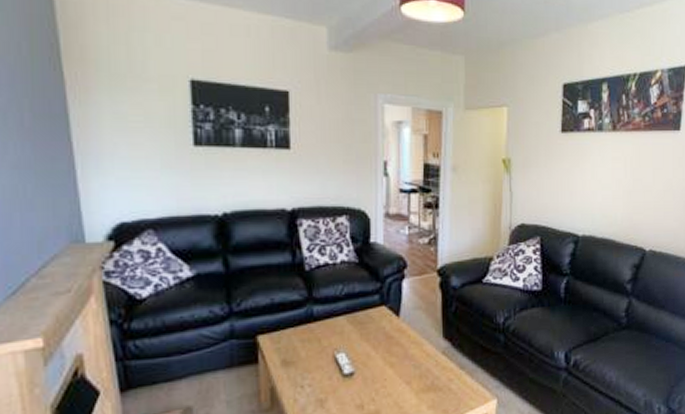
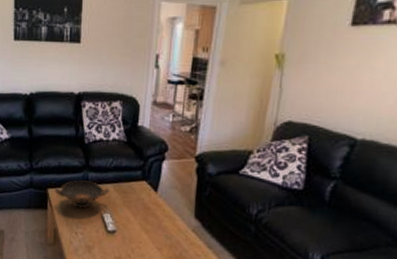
decorative bowl: none [268,316,342,354] -> present [55,180,110,209]

